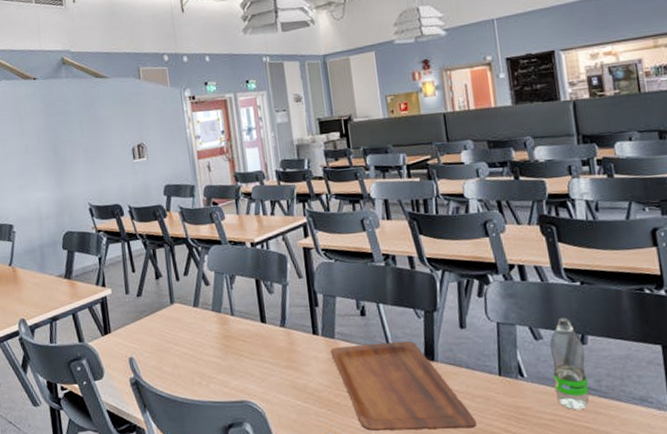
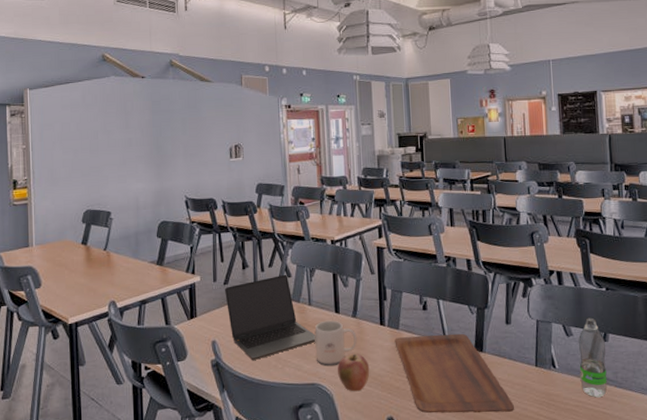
laptop: none [138,282,242,377] -> present [225,274,316,360]
mug: none [239,331,288,381] -> present [314,320,357,366]
apple: none [268,366,305,409] -> present [338,352,370,392]

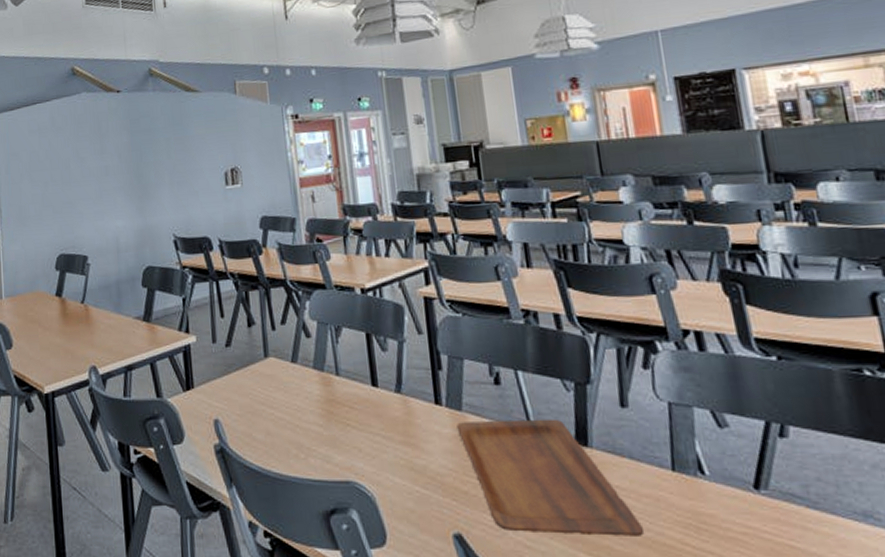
laptop: present [225,274,316,360] -> none [227,333,348,446]
mug: present [314,320,357,366] -> none [345,396,405,457]
apple: present [338,352,370,392] -> none [379,441,425,496]
bottle: present [579,317,608,398] -> none [738,400,794,523]

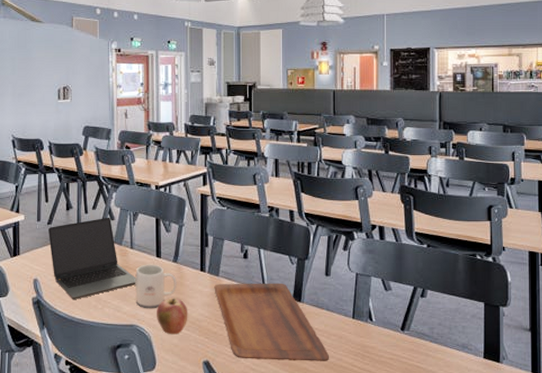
laptop: none [227,333,348,446] -> present [48,217,136,299]
mug: none [345,396,405,457] -> present [135,264,177,308]
apple: none [379,441,425,496] -> present [157,297,188,335]

